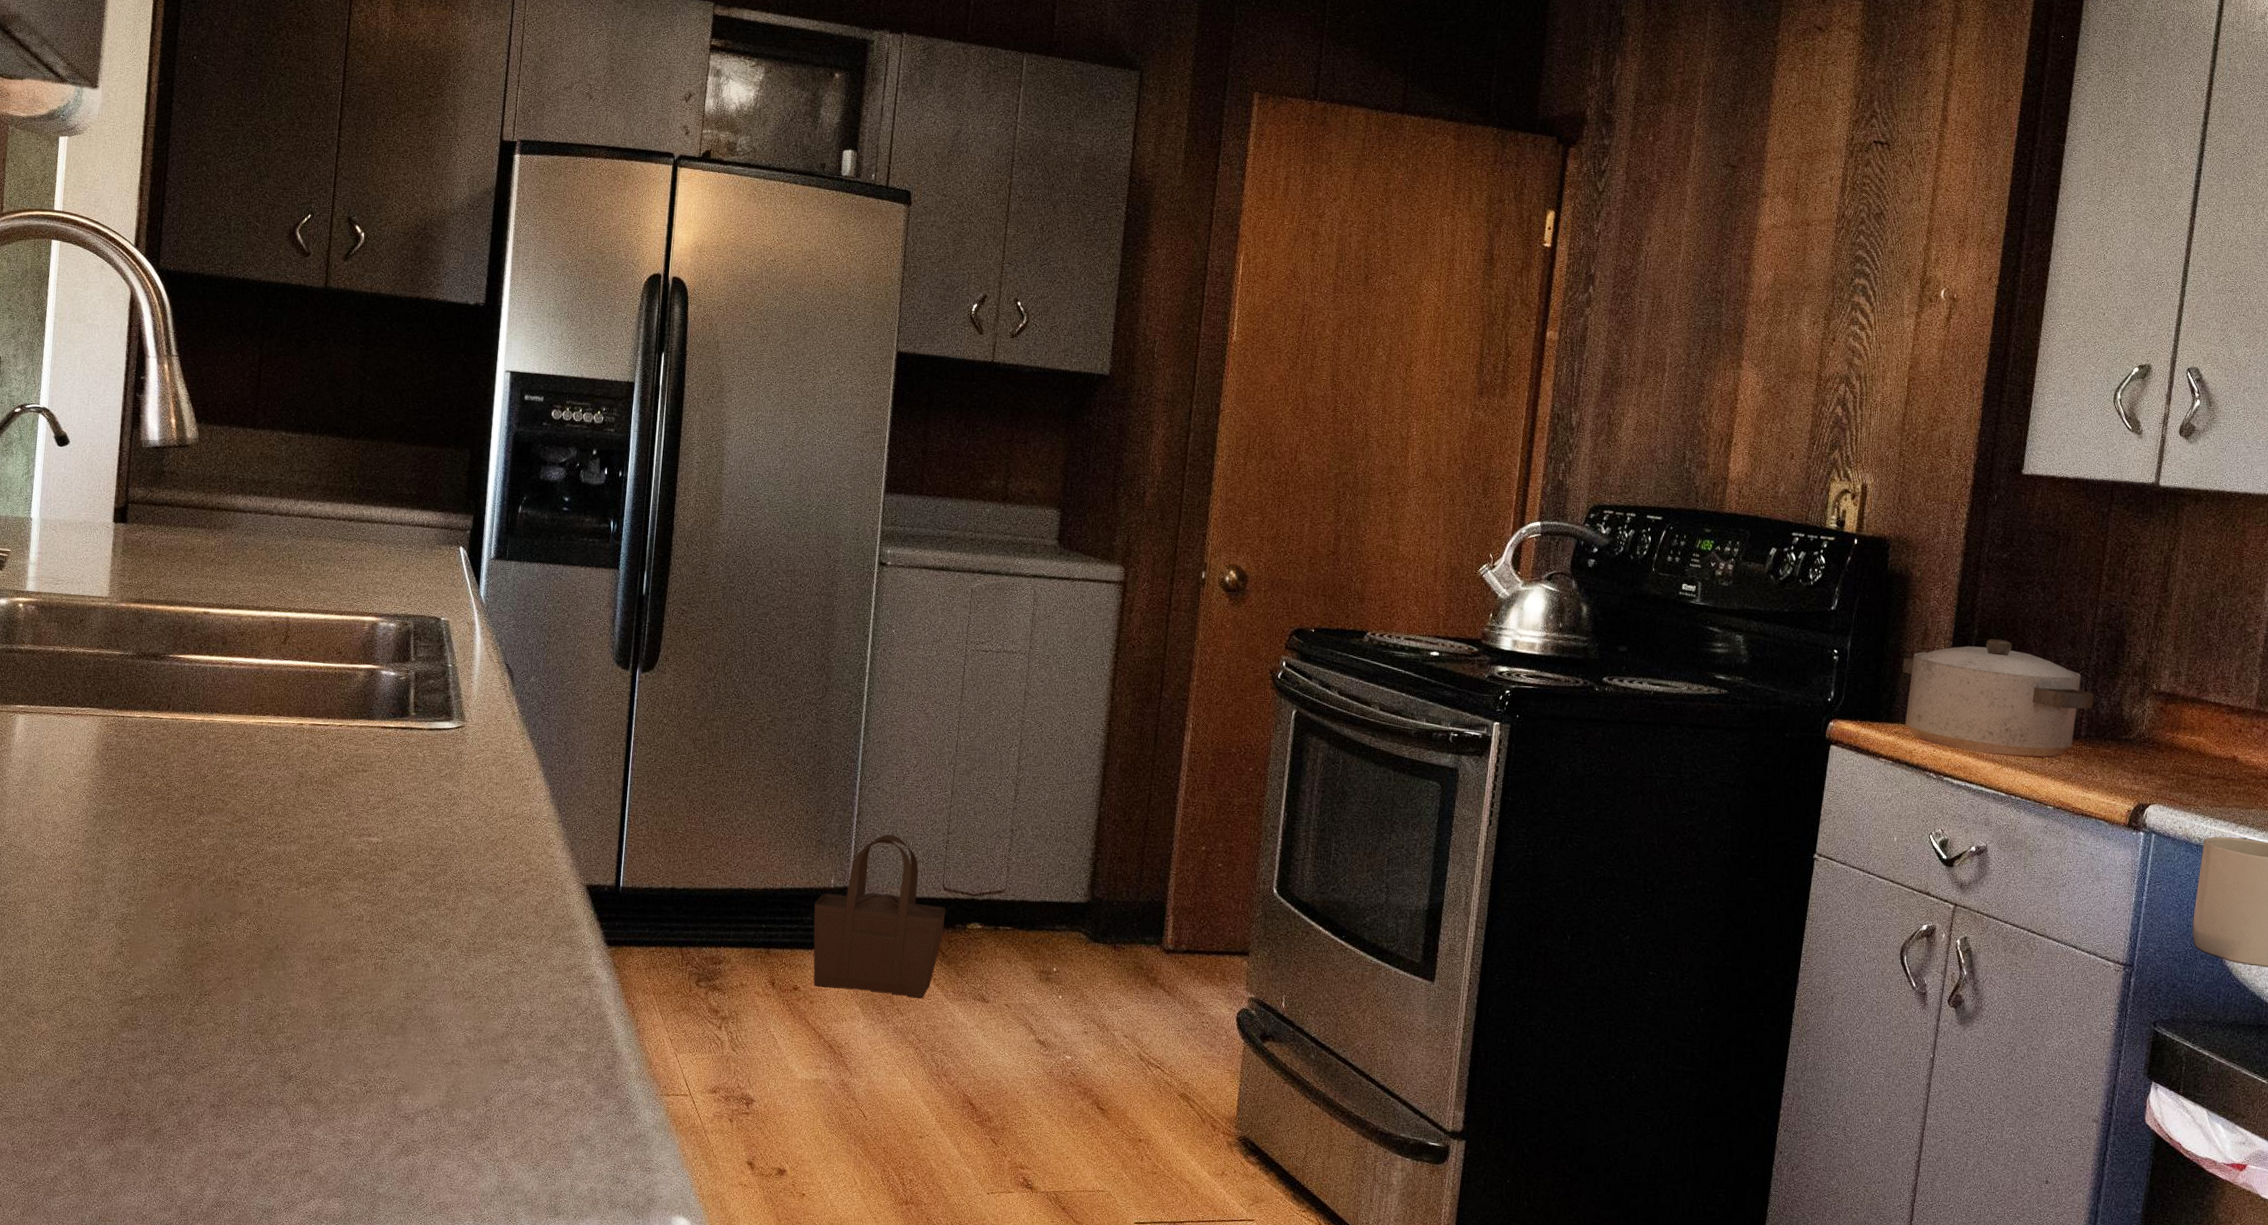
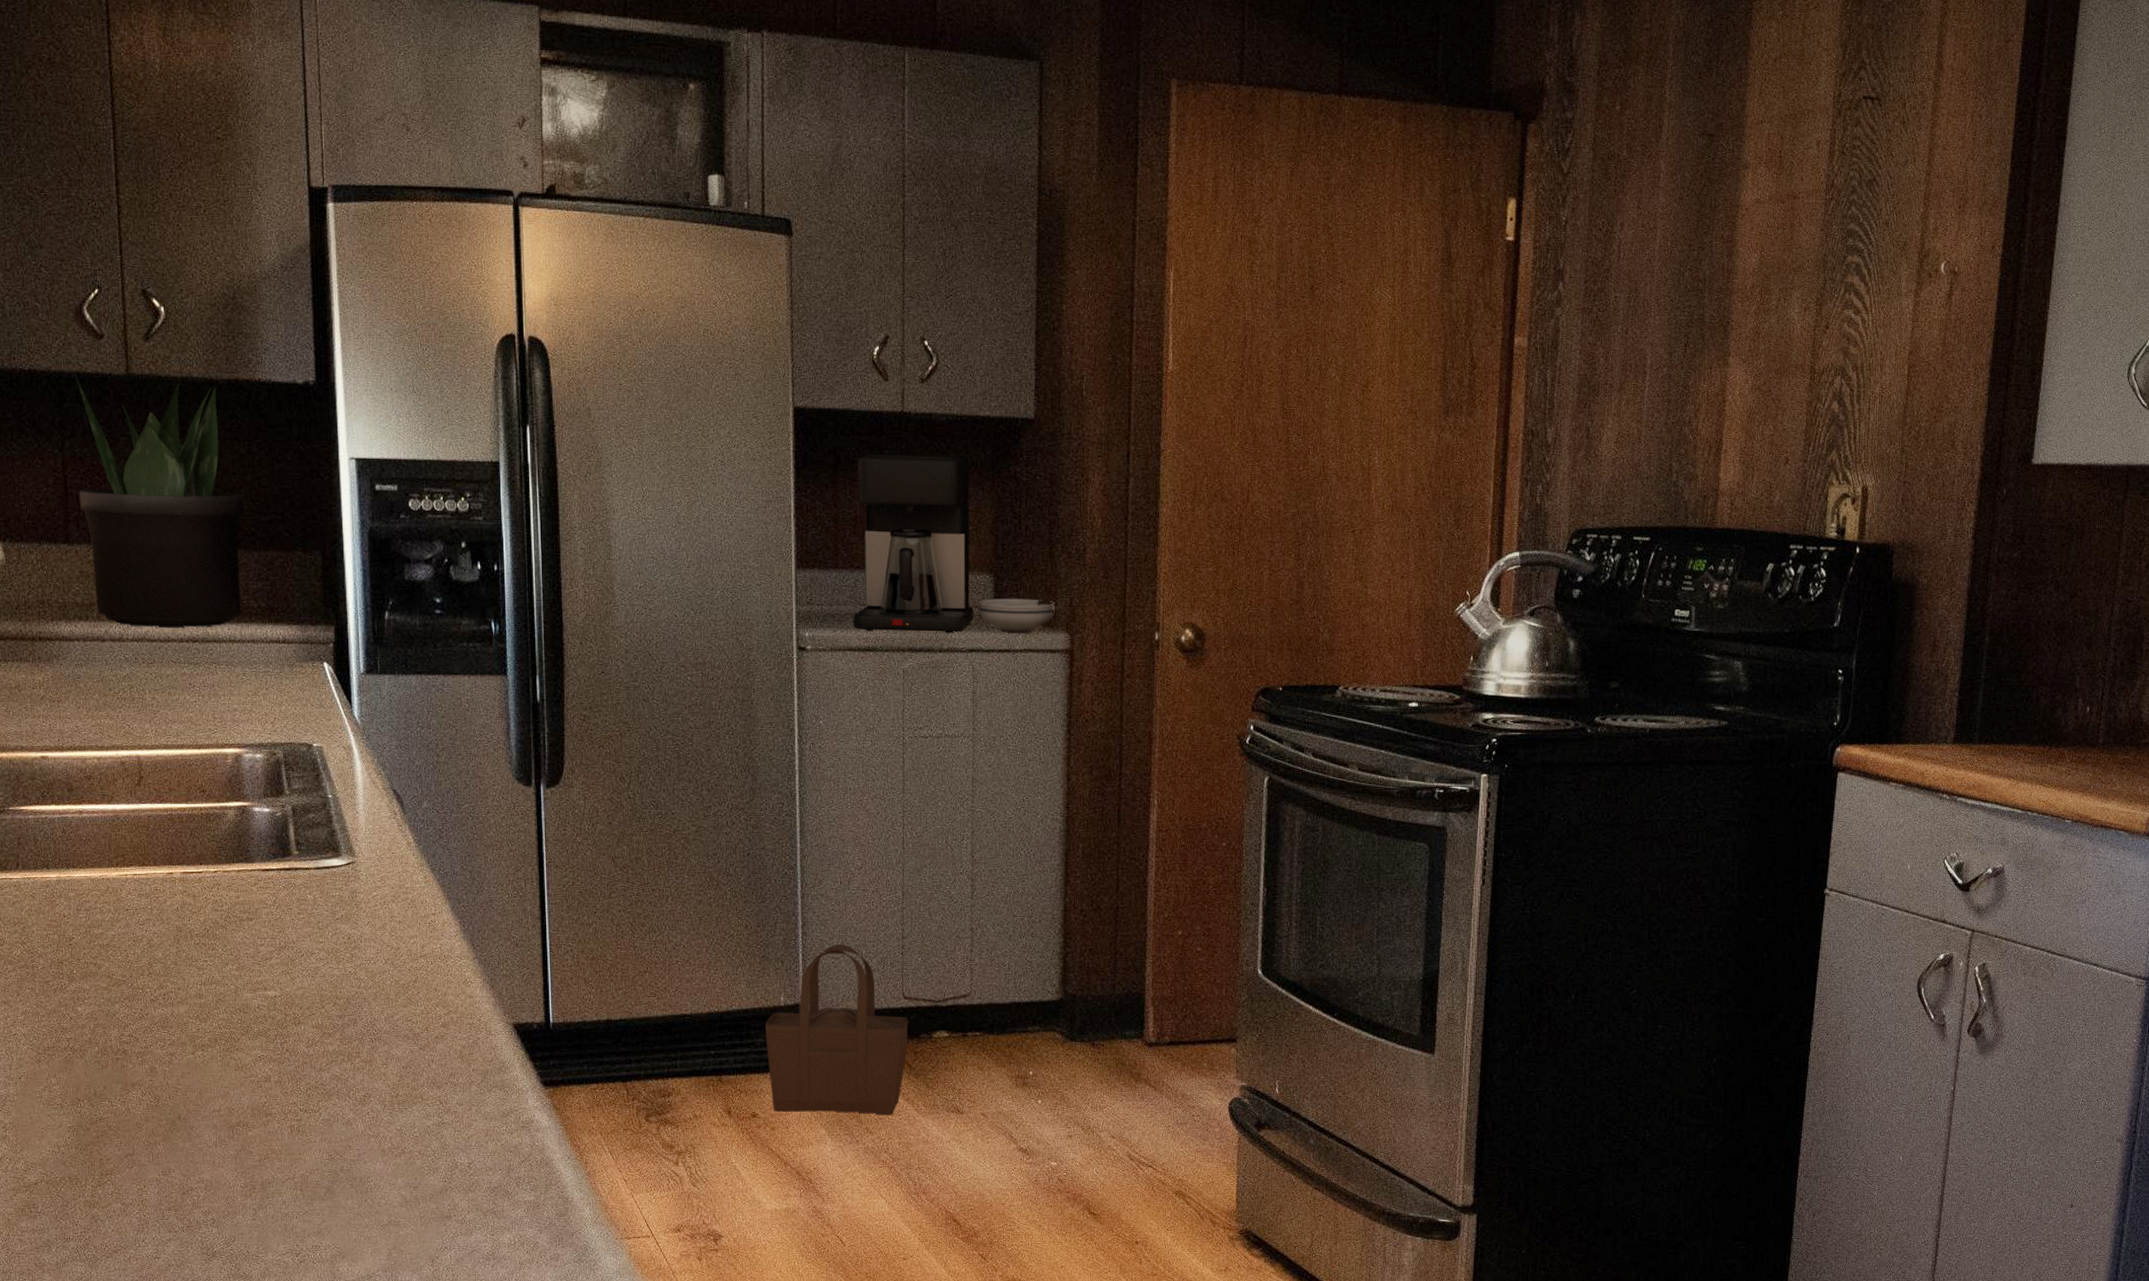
planter: none [268,284,410,508] -> present [74,373,244,627]
coffee maker: none [930,396,1048,560] -> present [853,453,973,633]
bowl: none [1044,531,1113,563] -> present [978,598,1055,632]
cooking pot: present [1902,639,2094,759] -> none [1911,646,2111,771]

